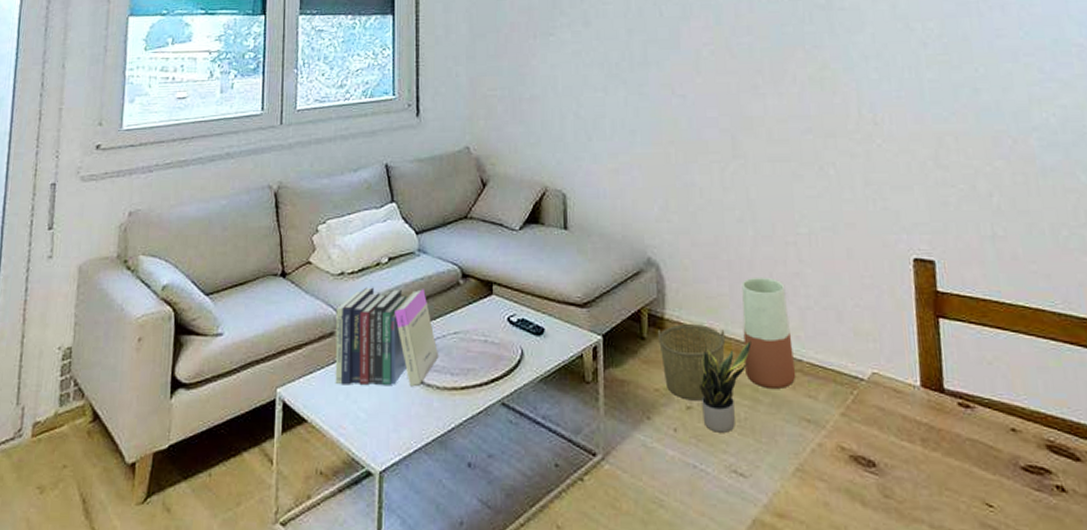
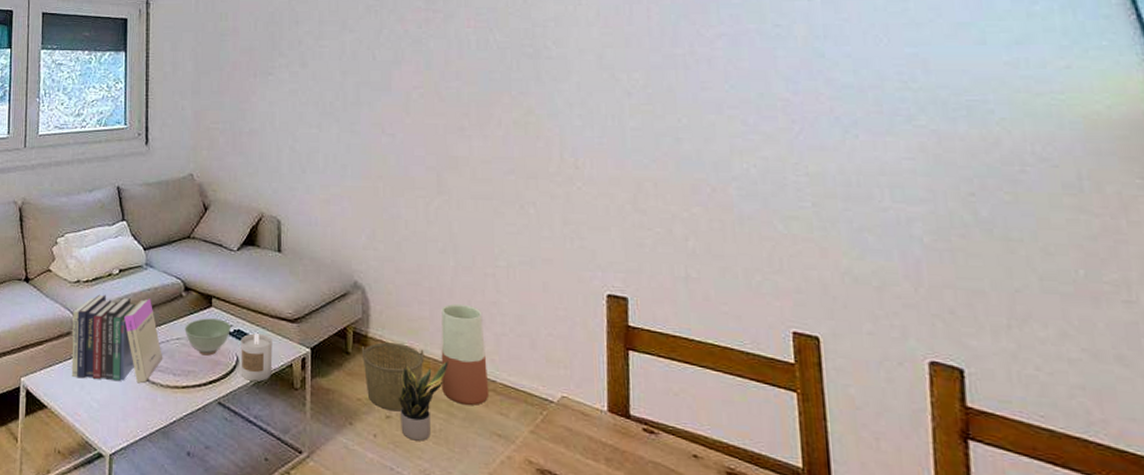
bowl: none [463,308,515,350] -> present [185,318,232,356]
candle: none [525,322,561,376] -> present [240,333,273,382]

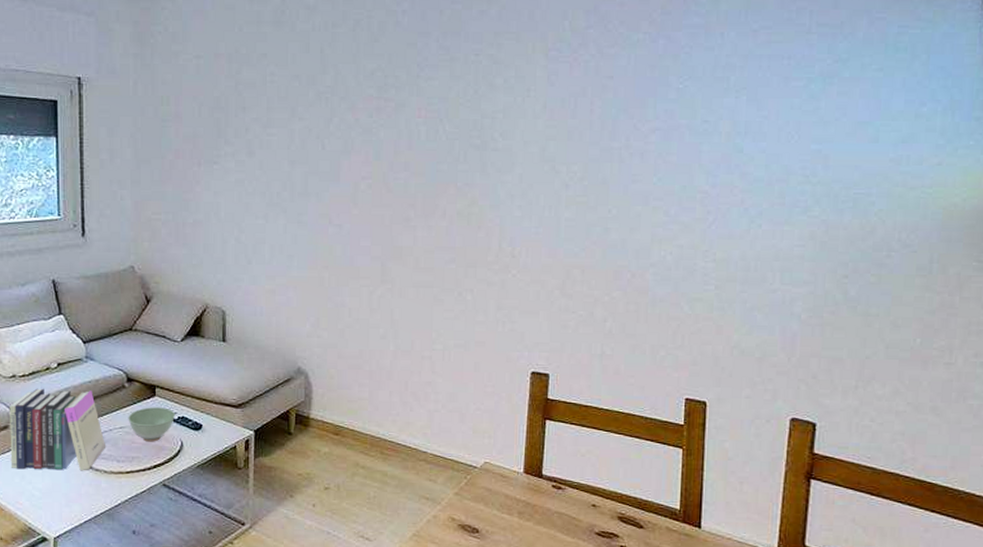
candle: present [240,333,273,382] -> none [185,419,217,463]
basket: present [361,342,425,412] -> none [303,422,362,483]
potted plant: present [399,361,449,441] -> none [337,436,384,508]
vase: present [441,303,488,405] -> none [377,384,420,474]

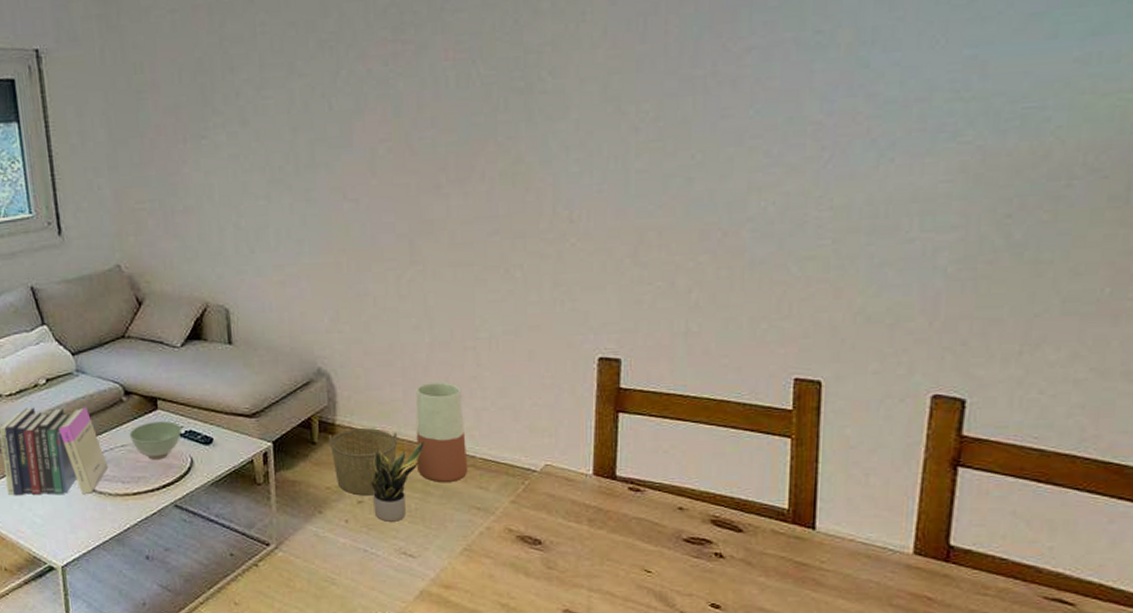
basket: none [303,422,362,483] -> present [328,428,398,496]
potted plant: none [337,436,384,508] -> present [371,441,424,522]
vase: none [377,384,420,474] -> present [415,381,467,482]

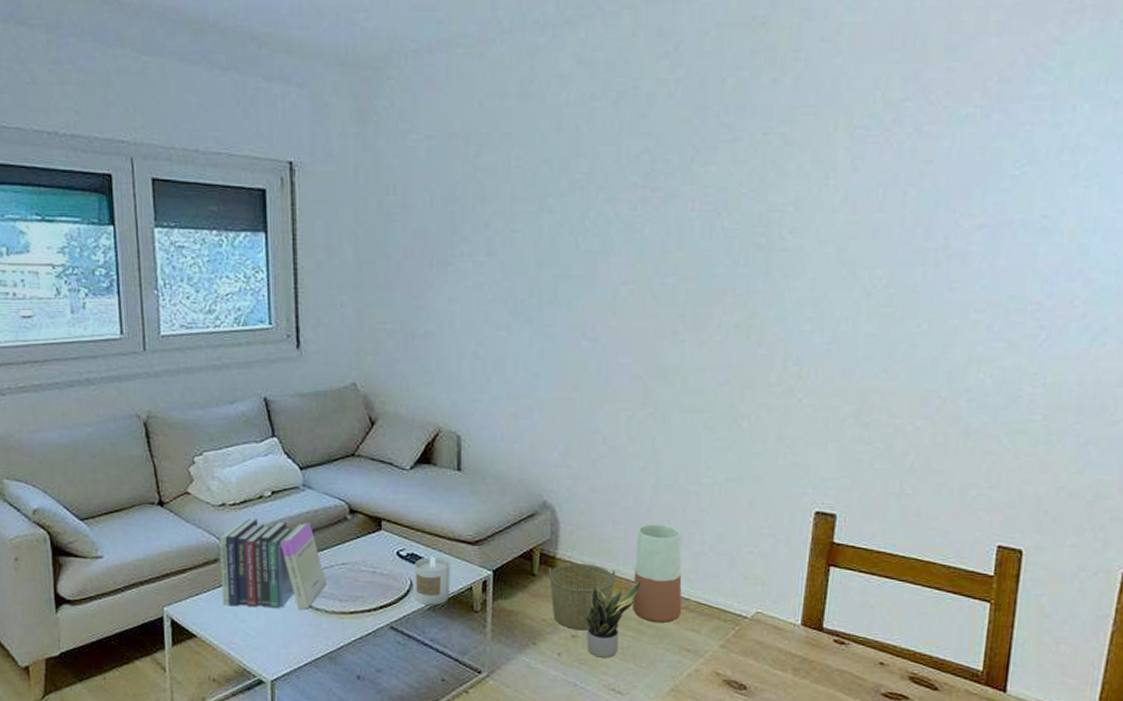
bowl: present [129,421,183,460] -> none [351,542,405,581]
candle: none [194,432,232,481] -> present [415,557,451,605]

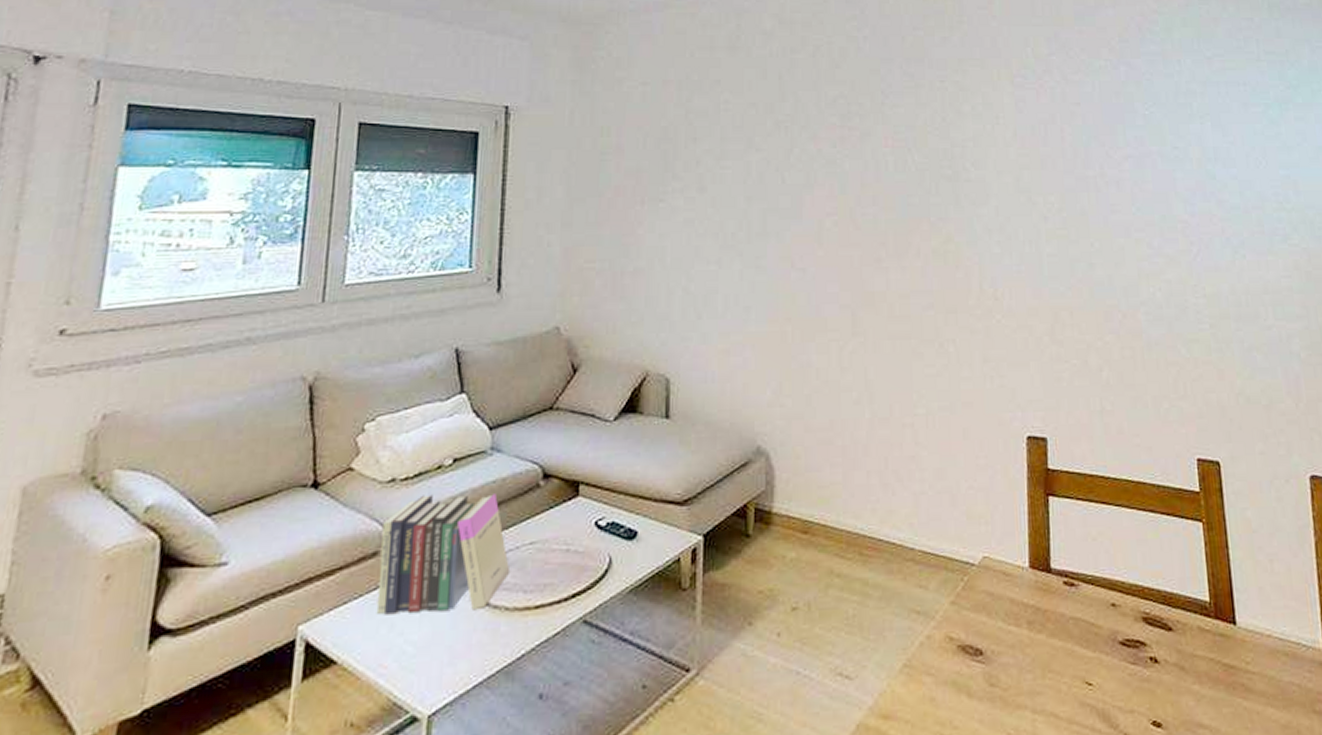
candle: present [415,557,451,605] -> none [614,524,656,587]
basket: present [548,563,616,631] -> none [764,517,837,601]
potted plant: present [586,581,641,658] -> none [807,531,863,633]
vase: present [633,523,682,623] -> none [855,462,906,581]

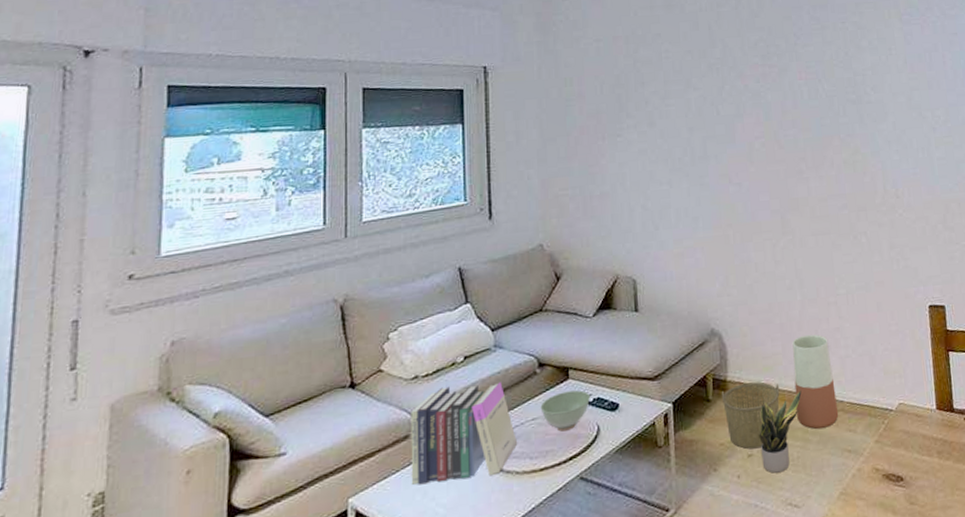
bowl: none [541,511,604,561] -> present [540,390,591,432]
basket: none [764,517,837,601] -> present [721,382,780,449]
potted plant: none [807,531,863,633] -> present [759,390,802,473]
vase: none [855,462,906,581] -> present [792,334,838,429]

